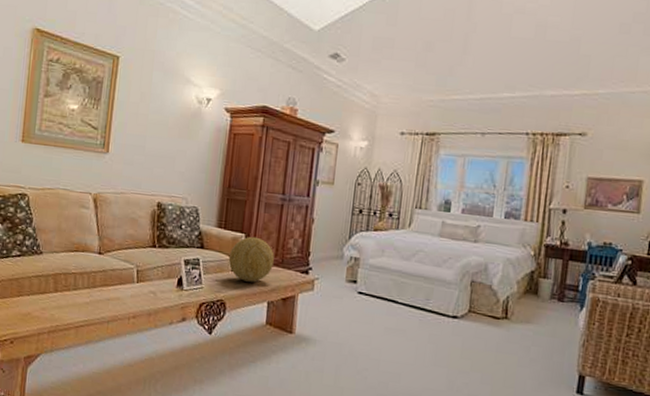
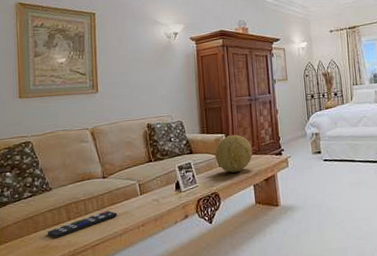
remote control: none [30,291,109,309] -> present [47,210,118,238]

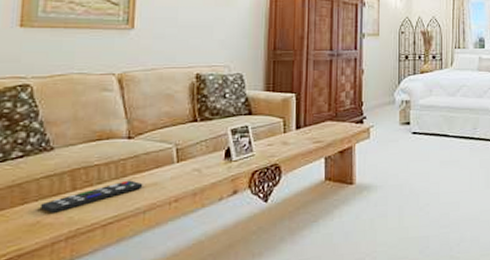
decorative ball: present [214,134,253,173] -> none [280,95,327,141]

